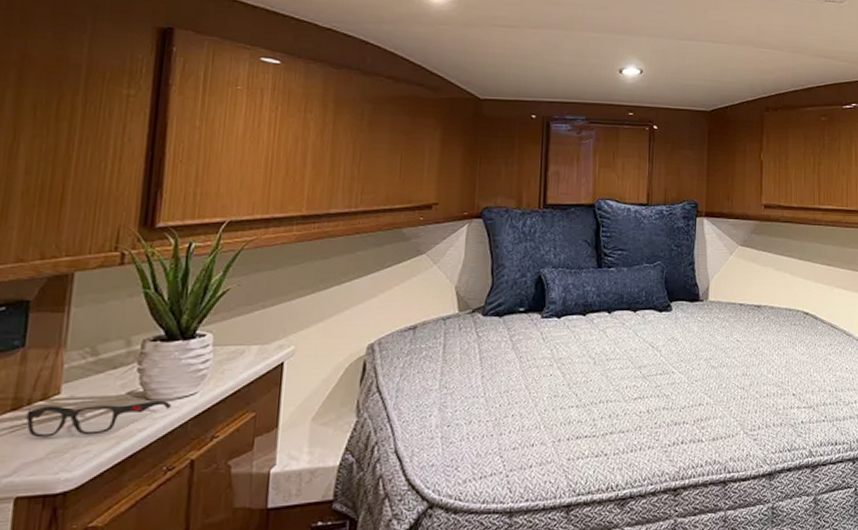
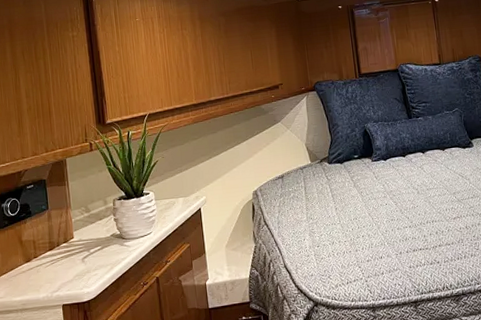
sunglasses: present [26,400,172,438] -> none [58,238,139,267]

